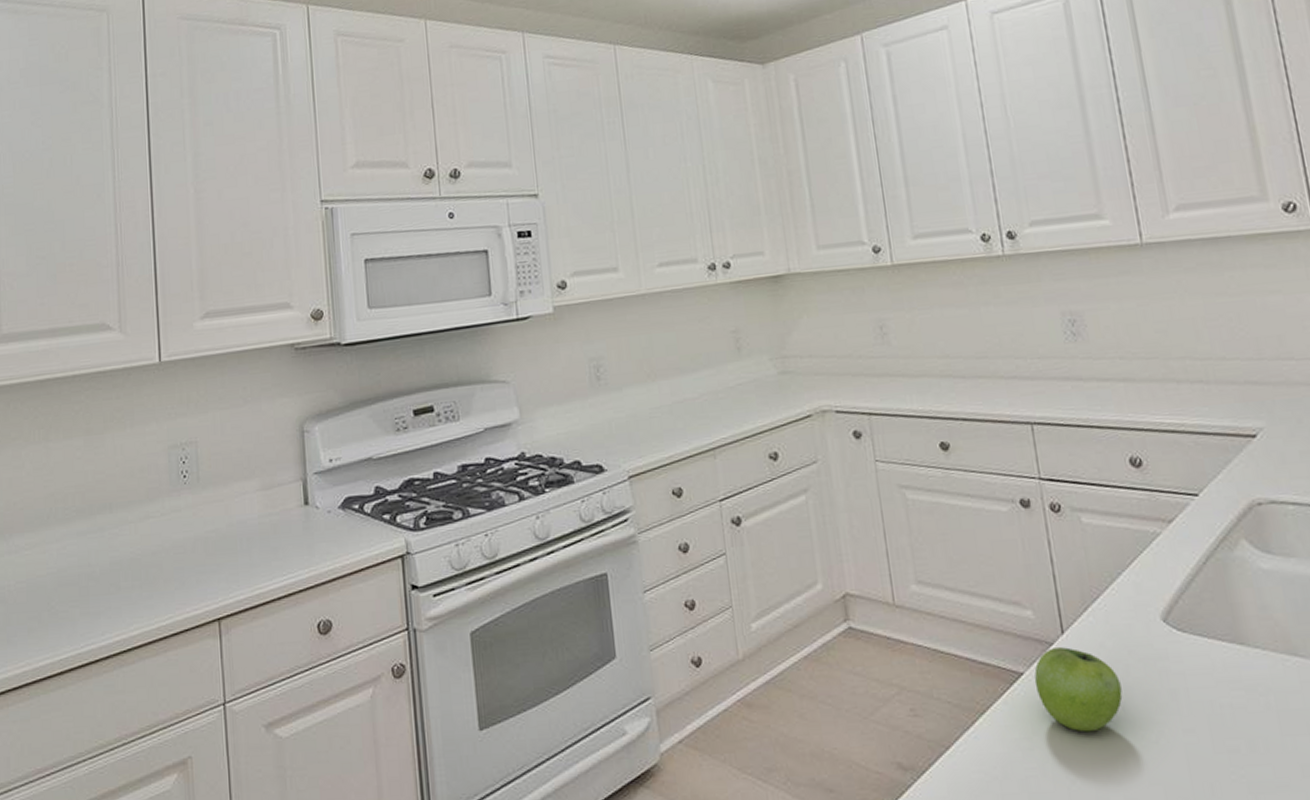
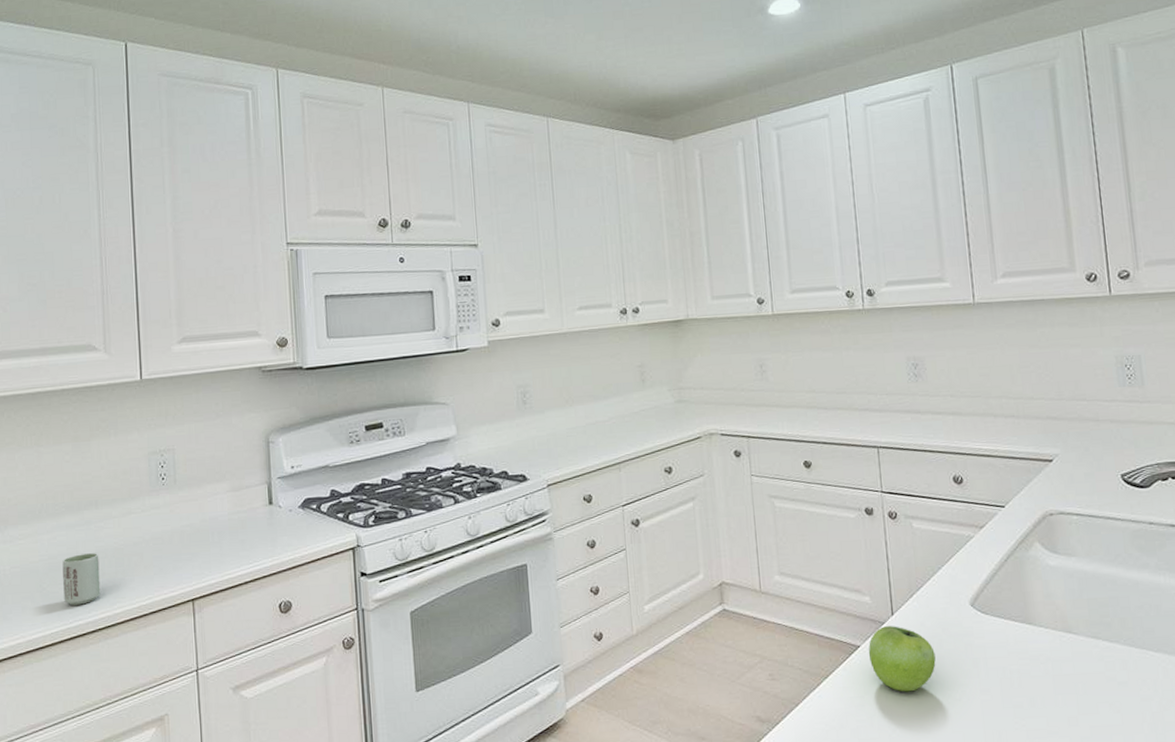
cup: none [73,564,115,627] -> present [62,553,101,606]

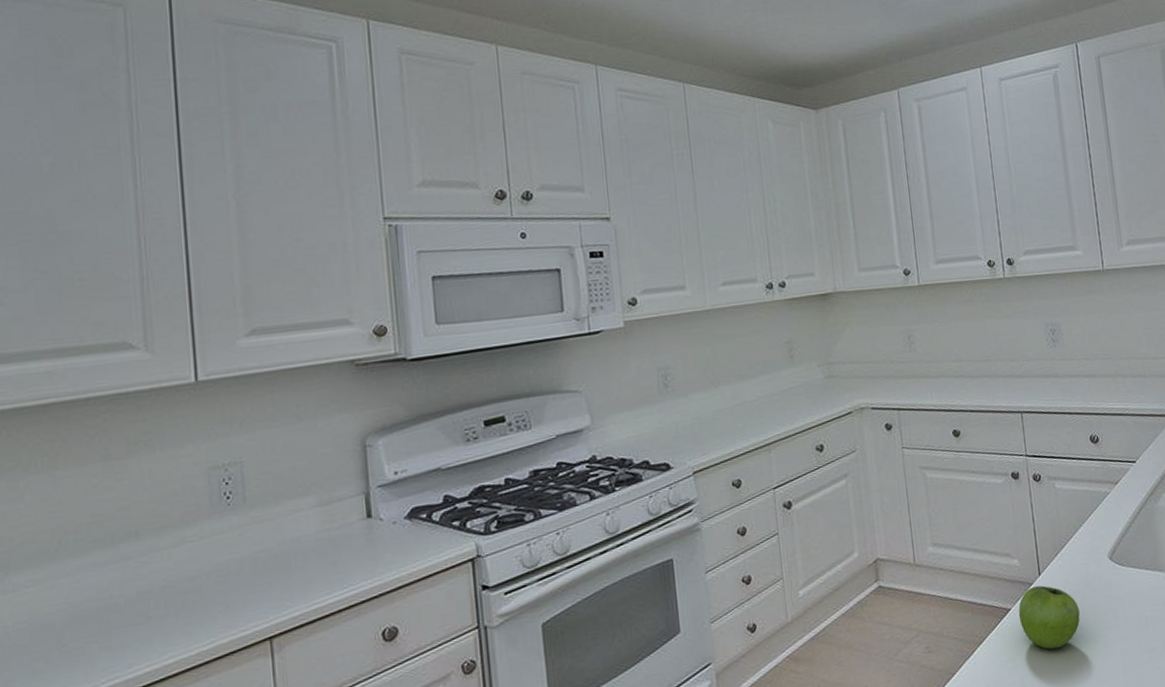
cup: present [62,553,101,606] -> none [90,594,145,662]

